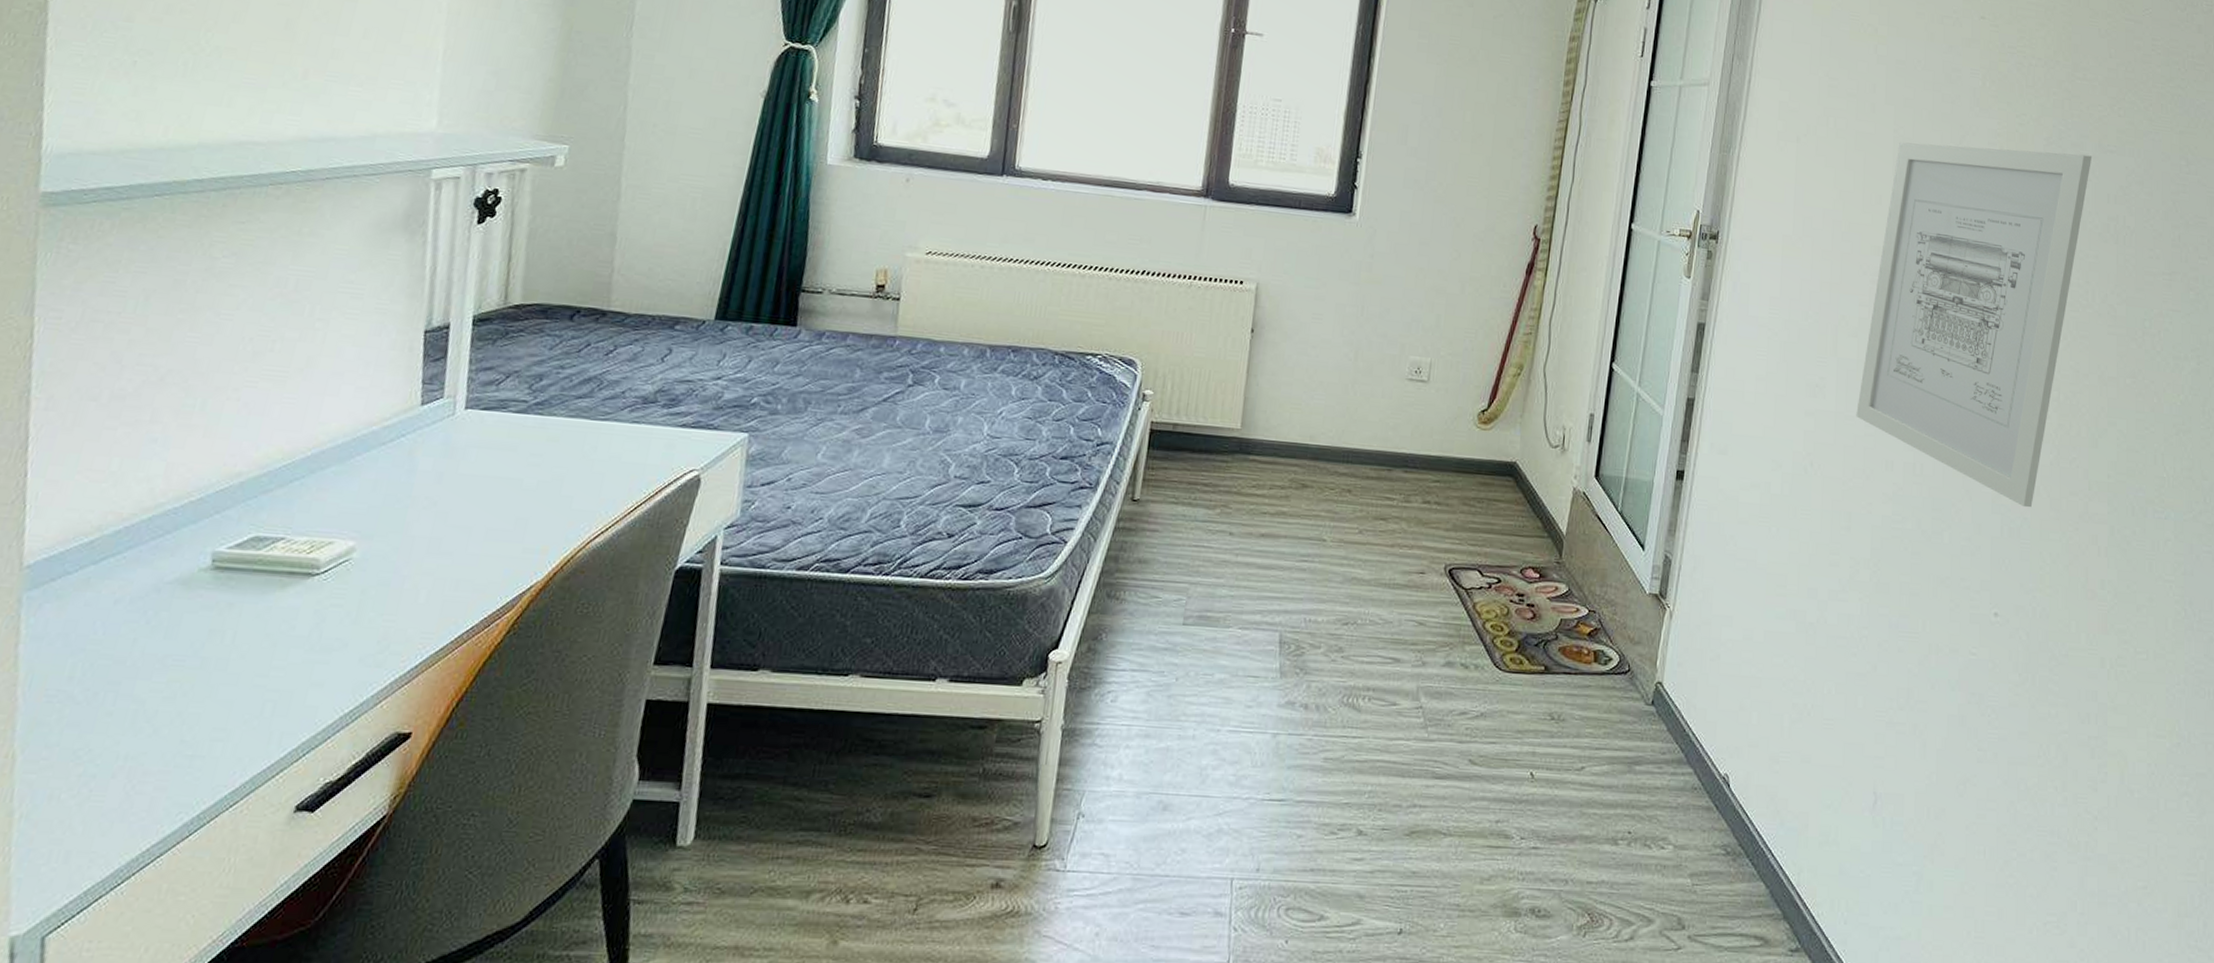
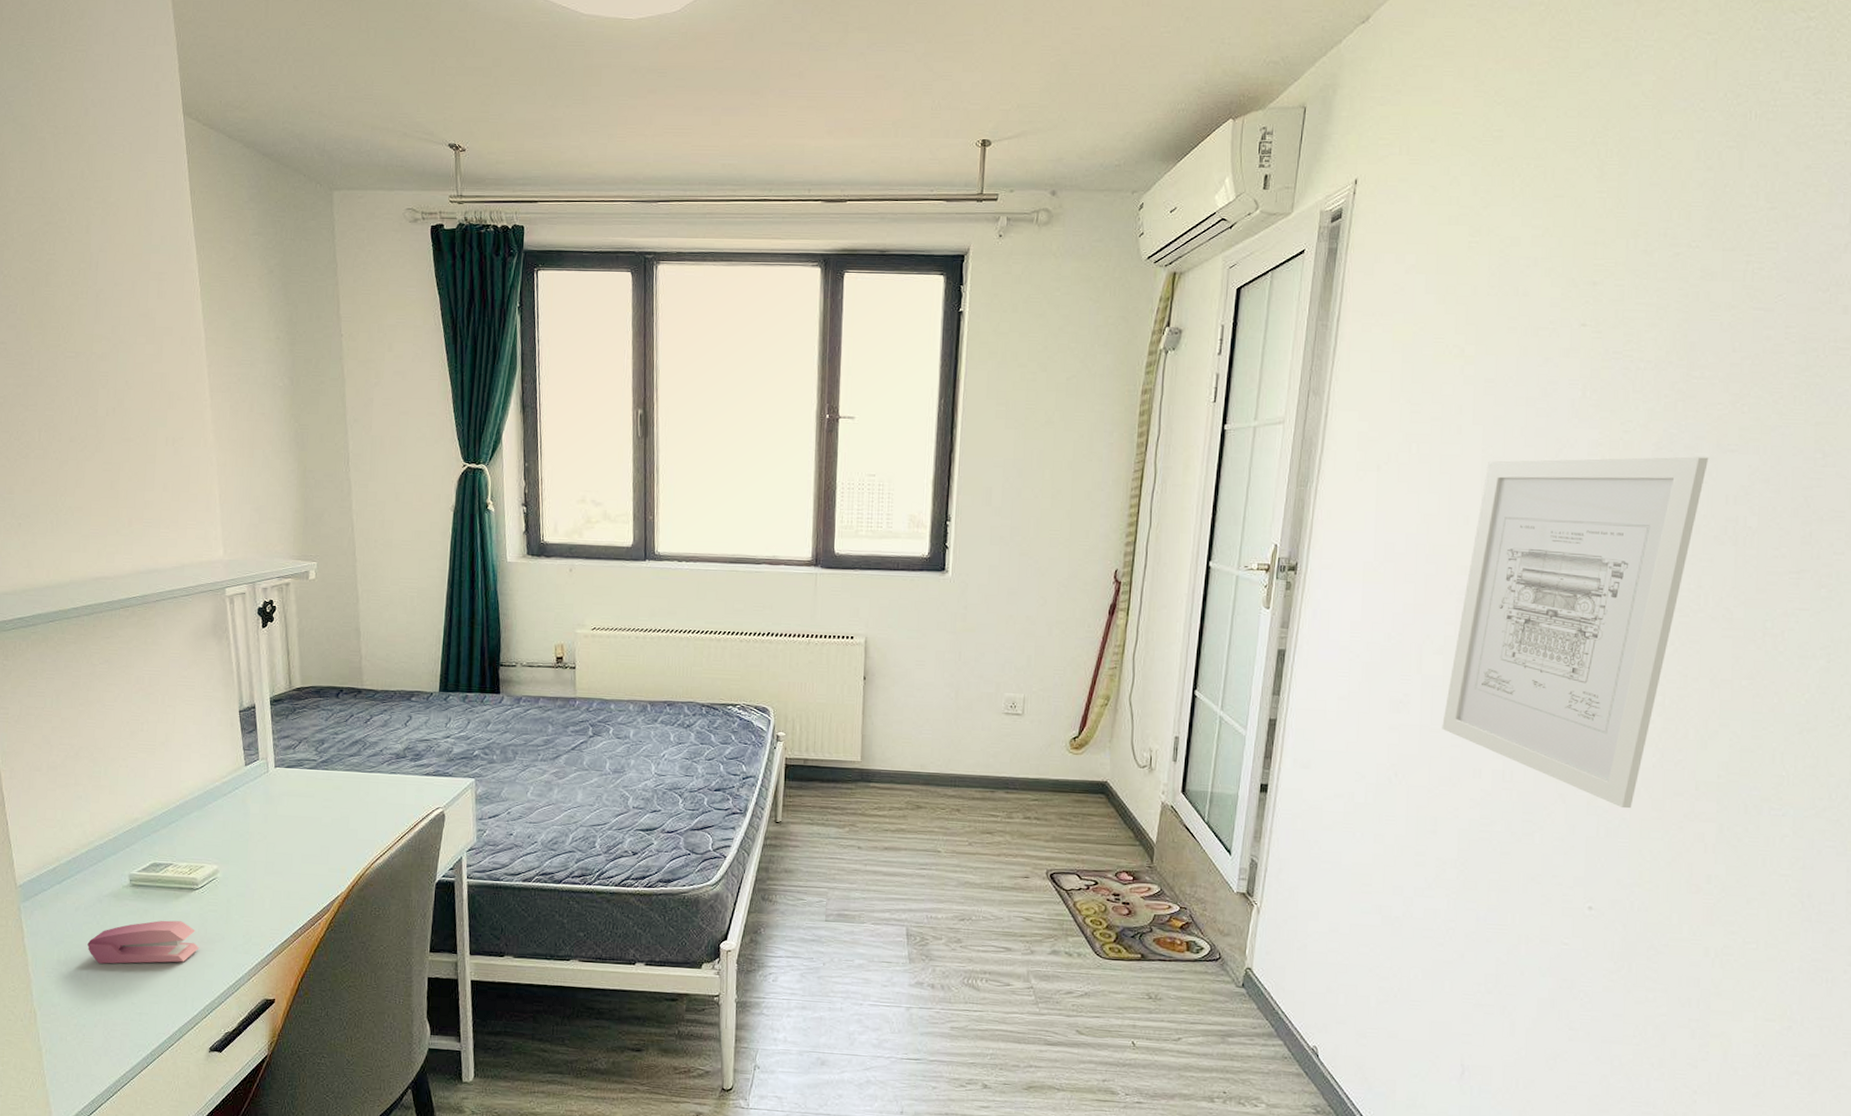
stapler: none [123,618,306,683] -> present [87,920,199,964]

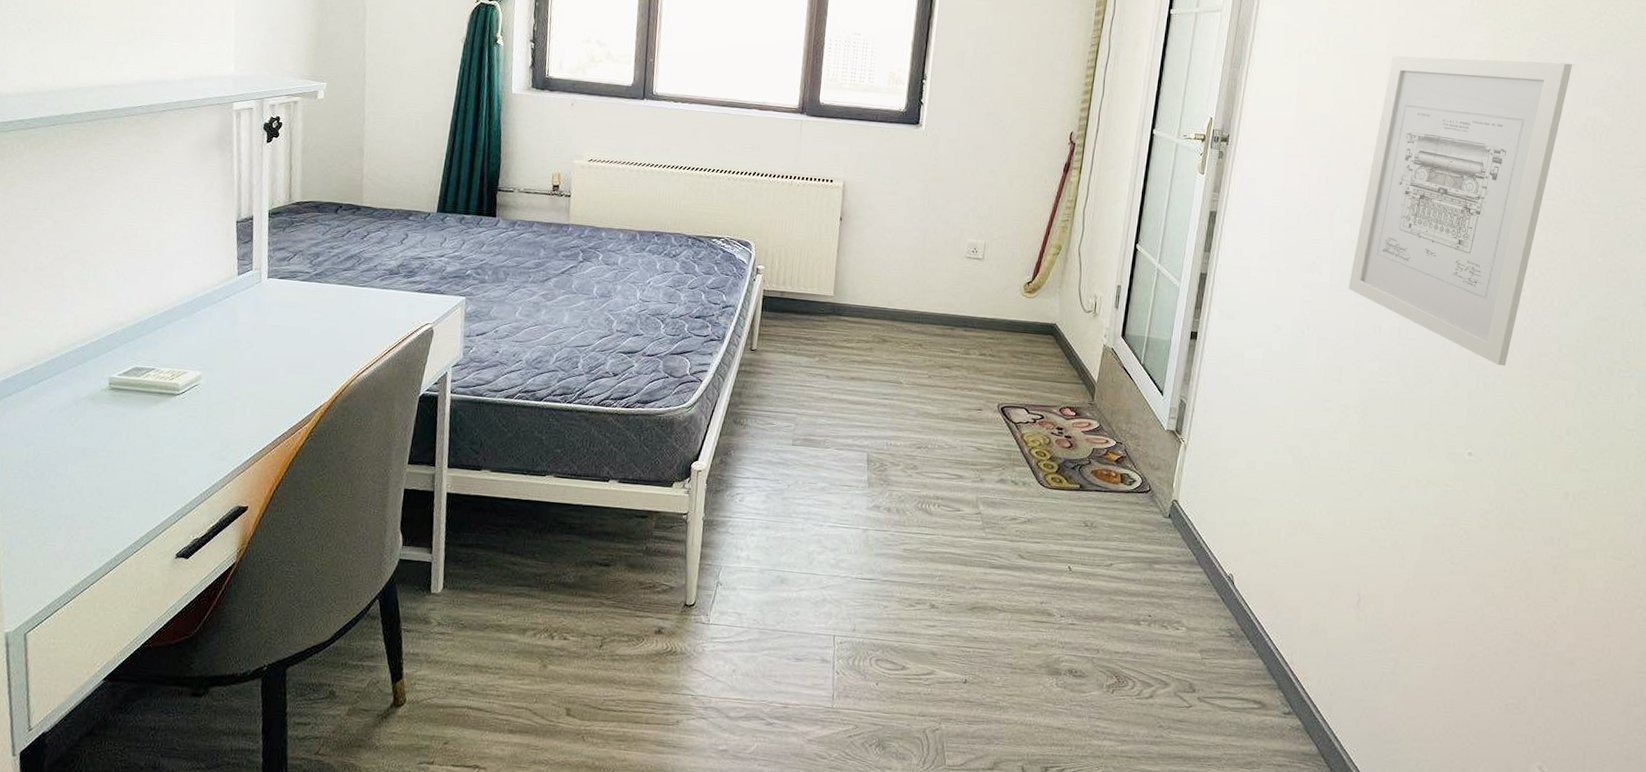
stapler: present [87,920,199,964] -> none [58,424,175,467]

